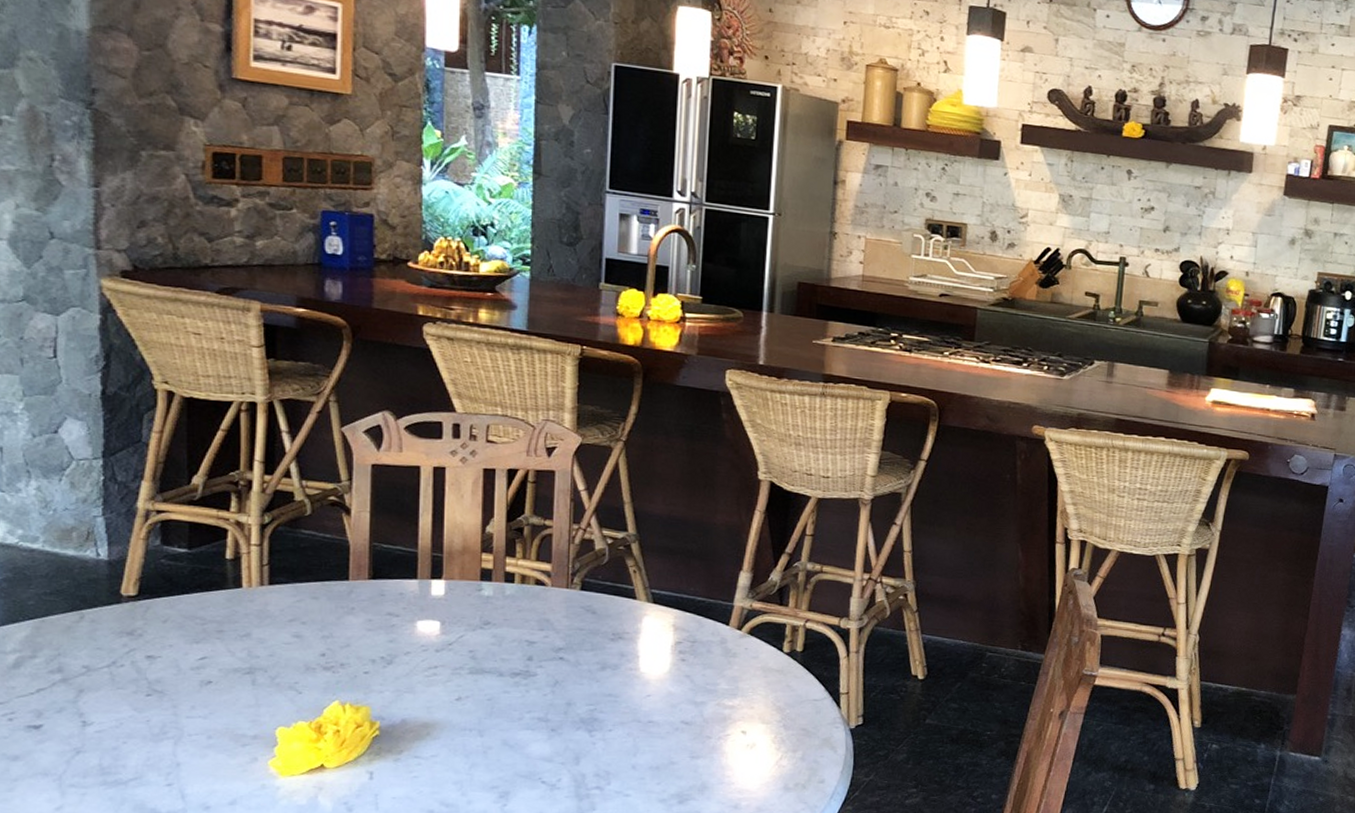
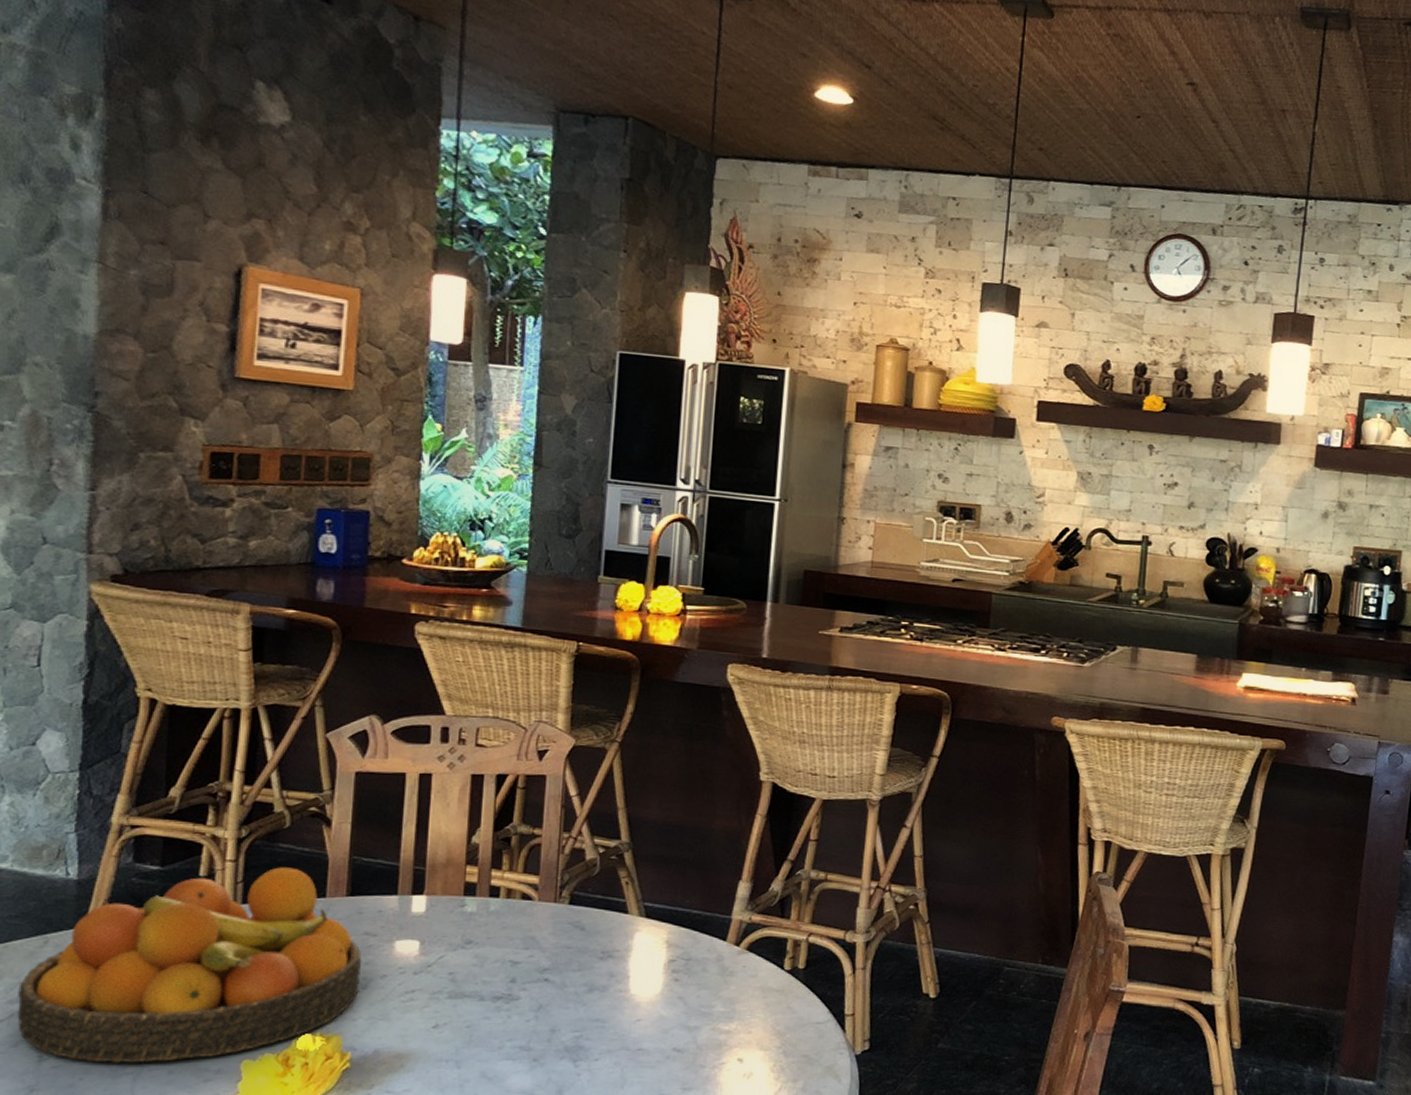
fruit bowl: none [58,551,387,729] -> present [17,867,362,1063]

